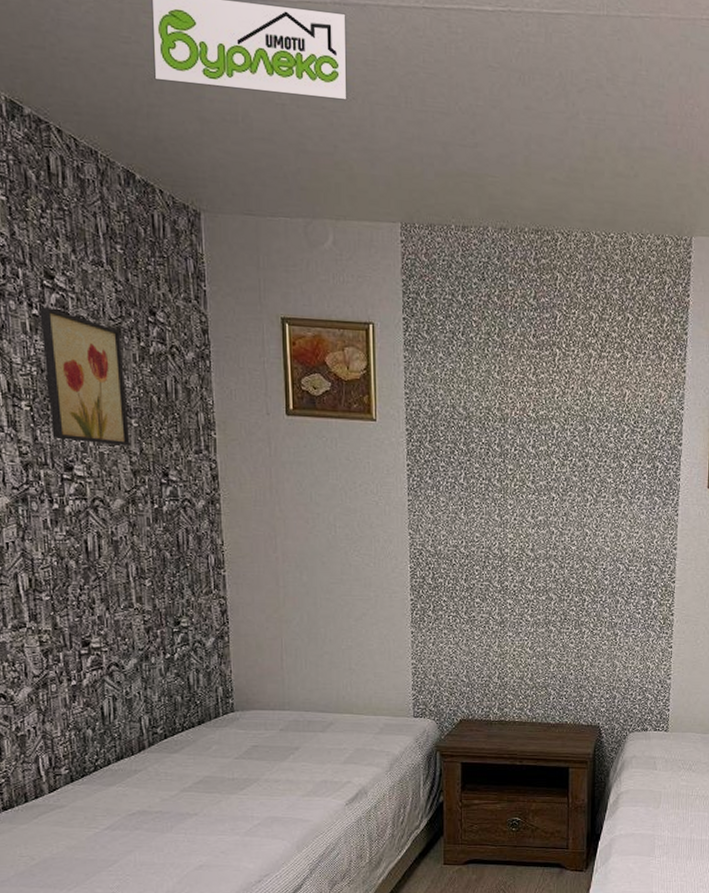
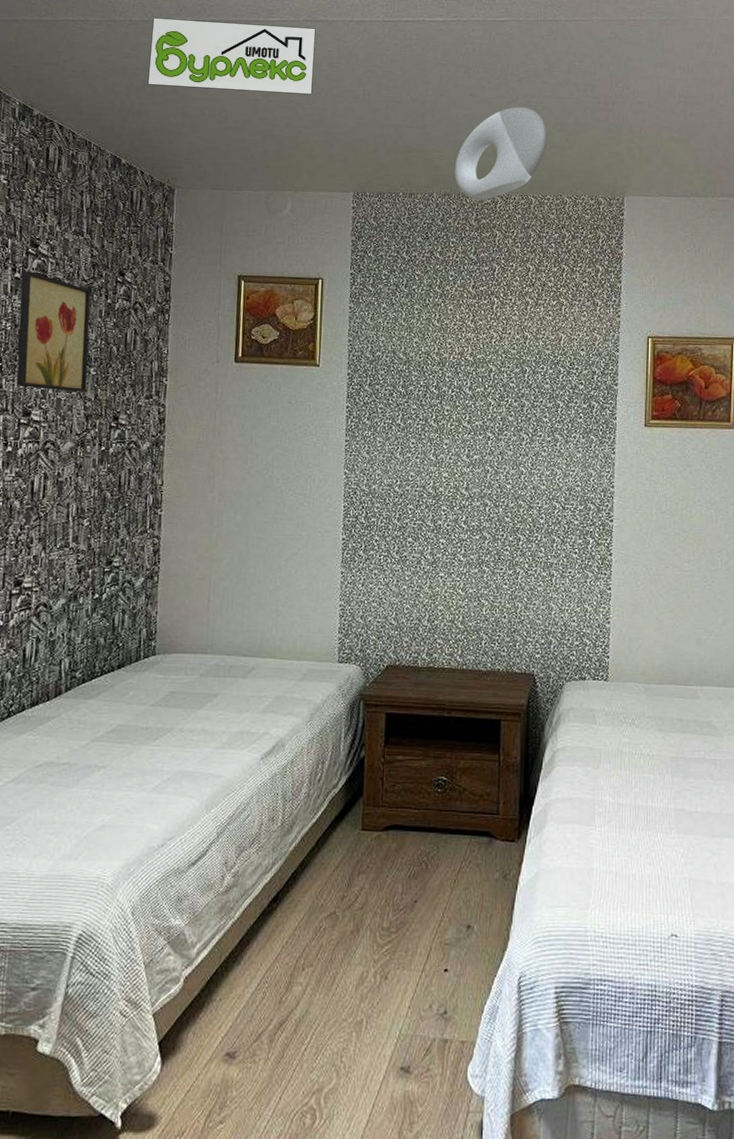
ceiling light: none [511,124,612,237] -> present [455,106,548,201]

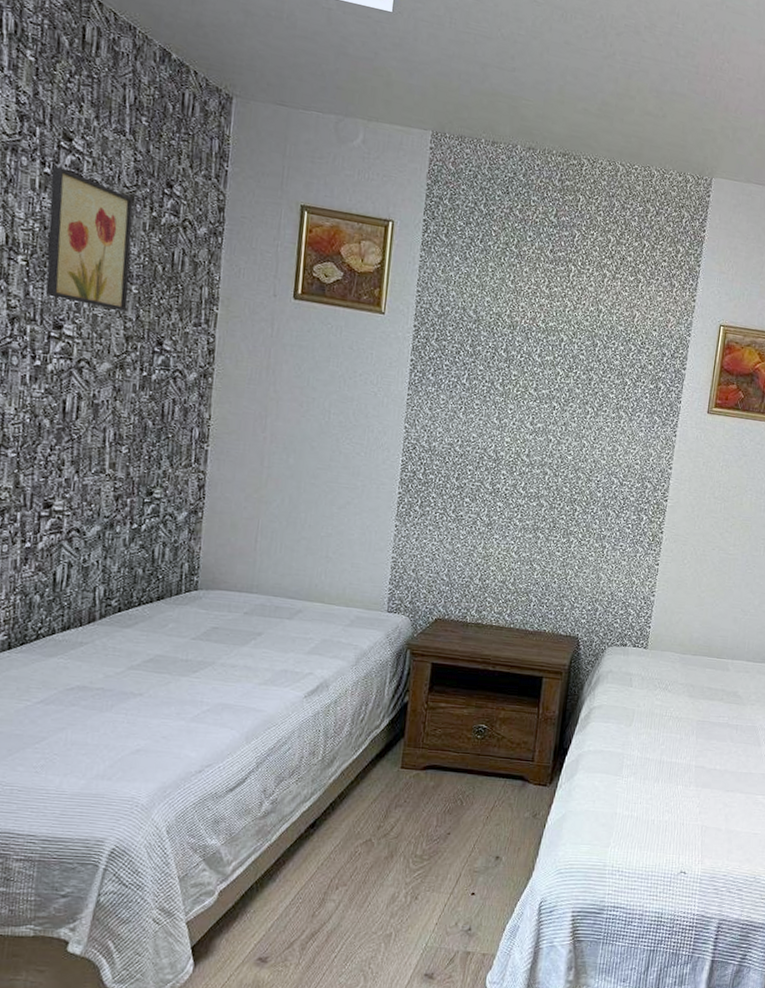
ceiling light: present [455,106,548,201] -> none [541,63,643,161]

